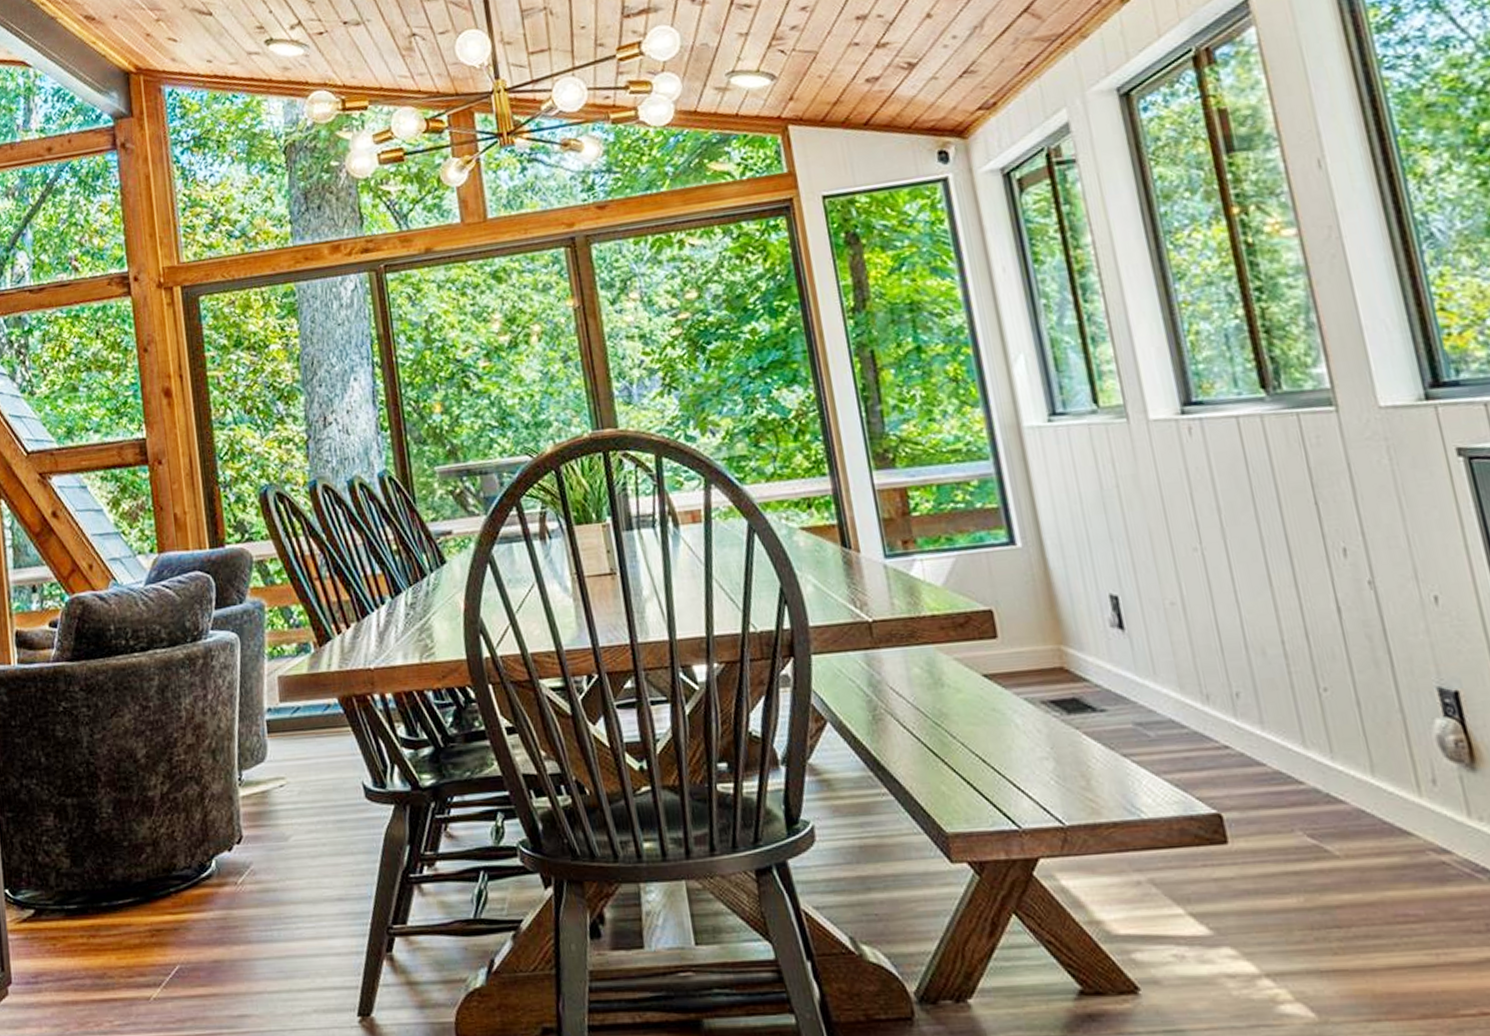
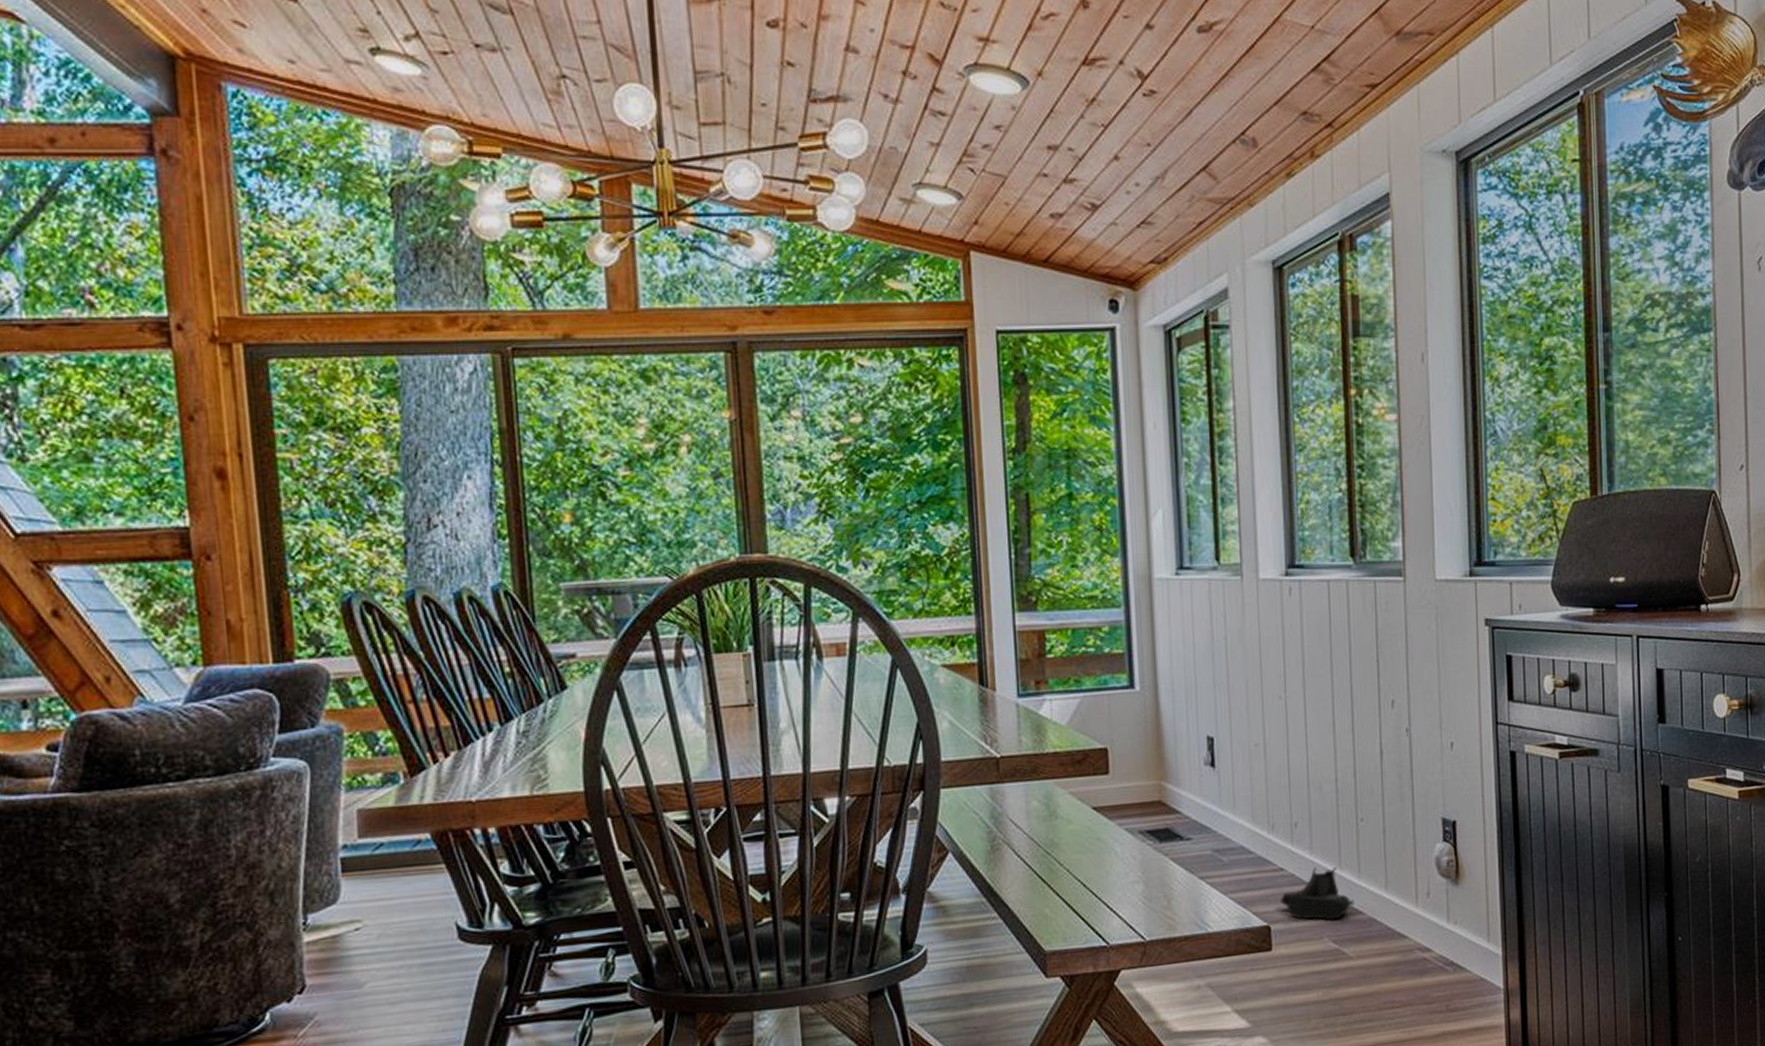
boots: none [1229,745,1332,810] -> present [1280,866,1354,920]

